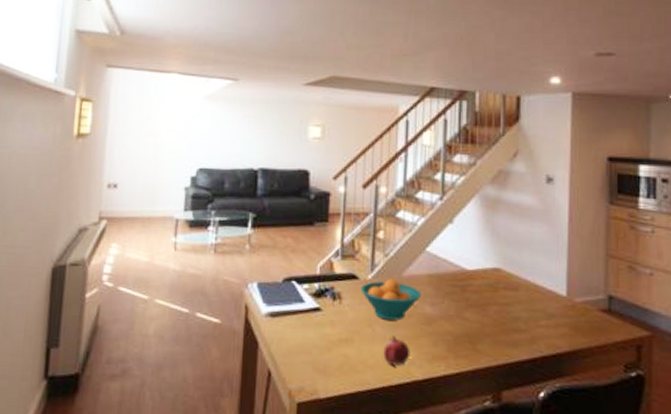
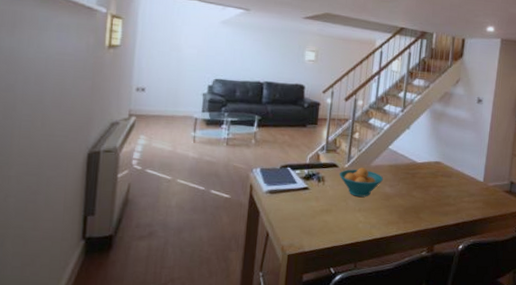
fruit: present [383,336,411,366] -> none [353,208,373,228]

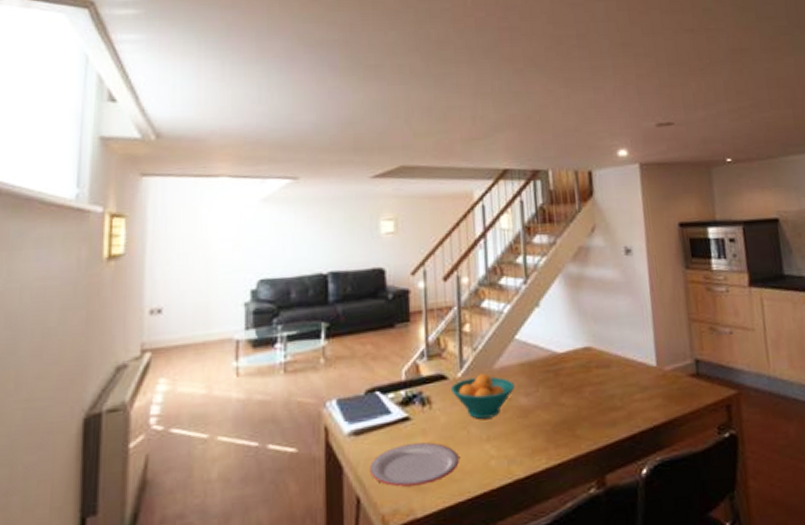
plate: none [277,204,338,232] -> present [370,442,459,487]

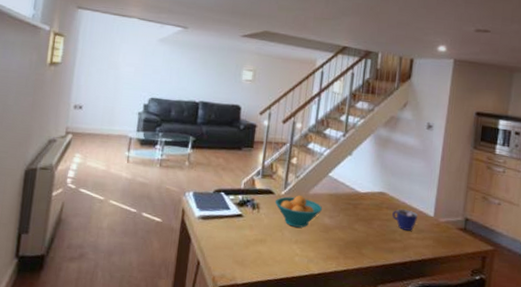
plate: present [370,442,459,487] -> none [209,232,273,263]
cup: none [605,363,637,392] -> present [392,208,417,231]

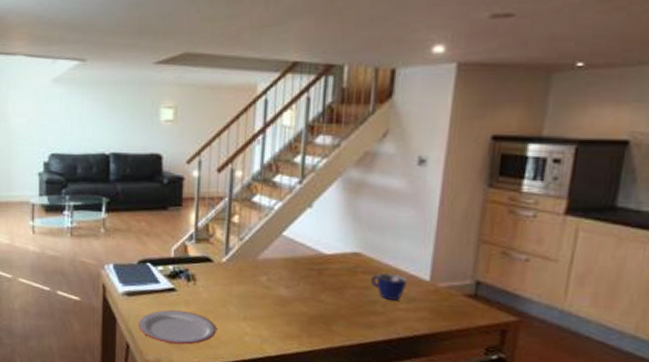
plate: none [209,232,273,263] -> present [139,309,216,345]
fruit bowl: present [274,195,323,228] -> none [214,262,277,301]

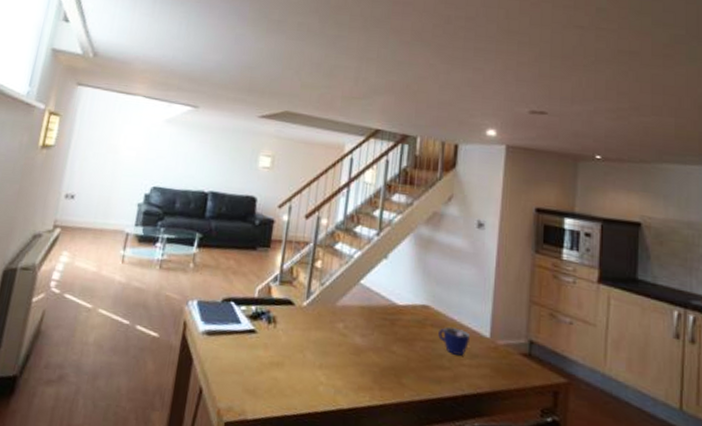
plate: present [139,309,216,345] -> none [214,352,292,392]

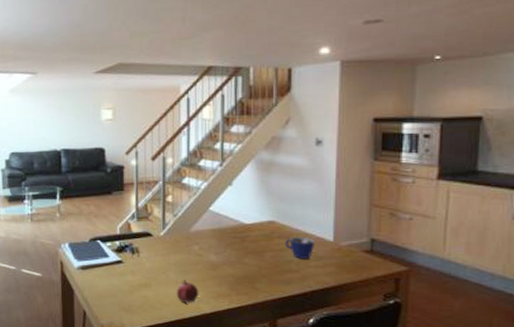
fruit: none [311,363,338,394] -> present [176,280,199,303]

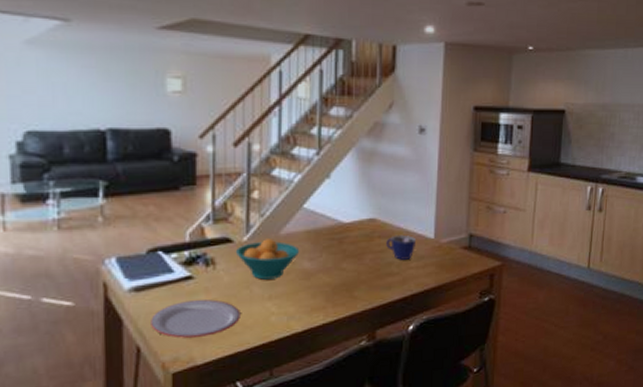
plate: none [93,279,159,308] -> present [151,299,240,338]
fruit bowl: none [154,235,207,268] -> present [235,239,300,280]
fruit: present [176,280,199,303] -> none [262,294,290,322]

